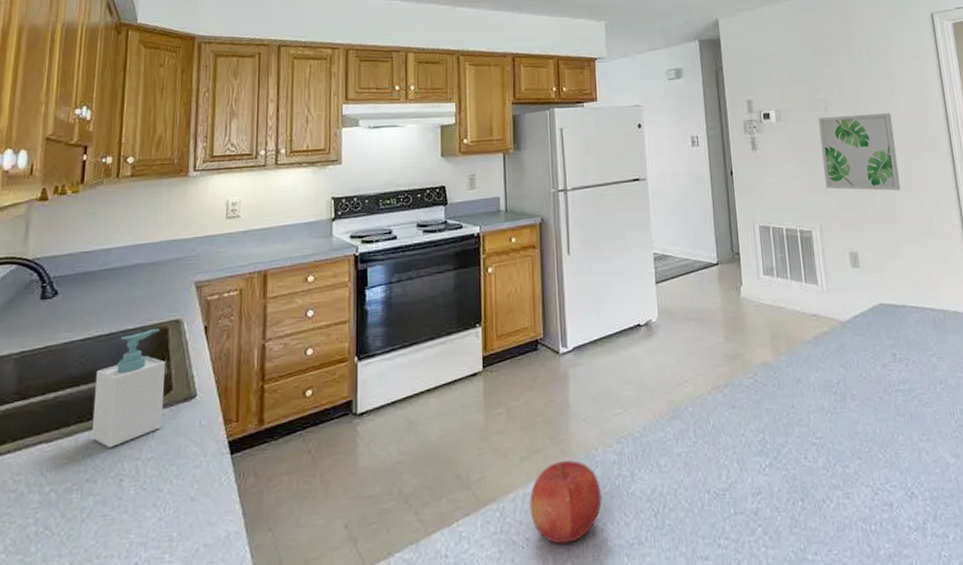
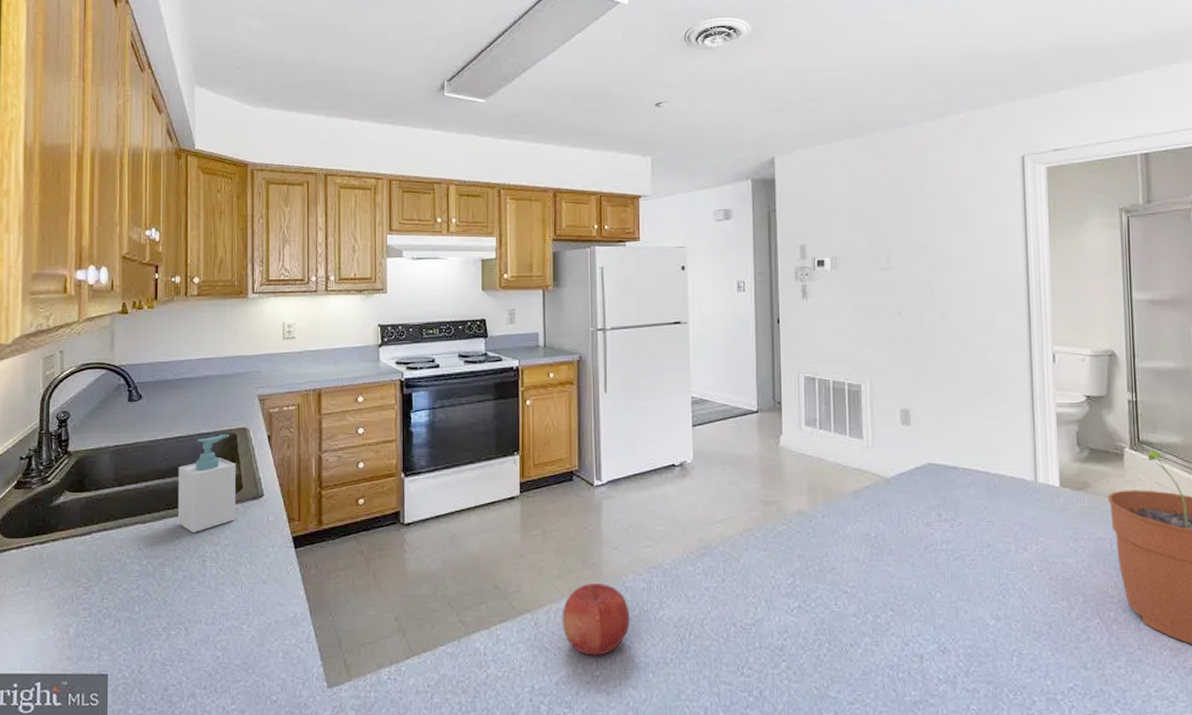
wall art: present [818,113,901,191] -> none [878,265,965,348]

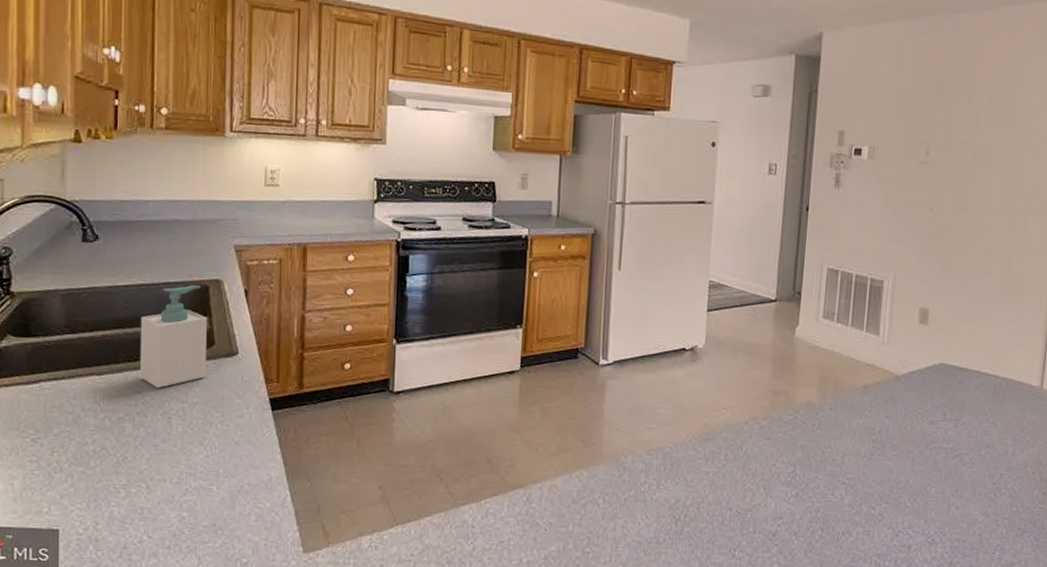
fruit: present [562,584,631,656] -> none [555,462,627,533]

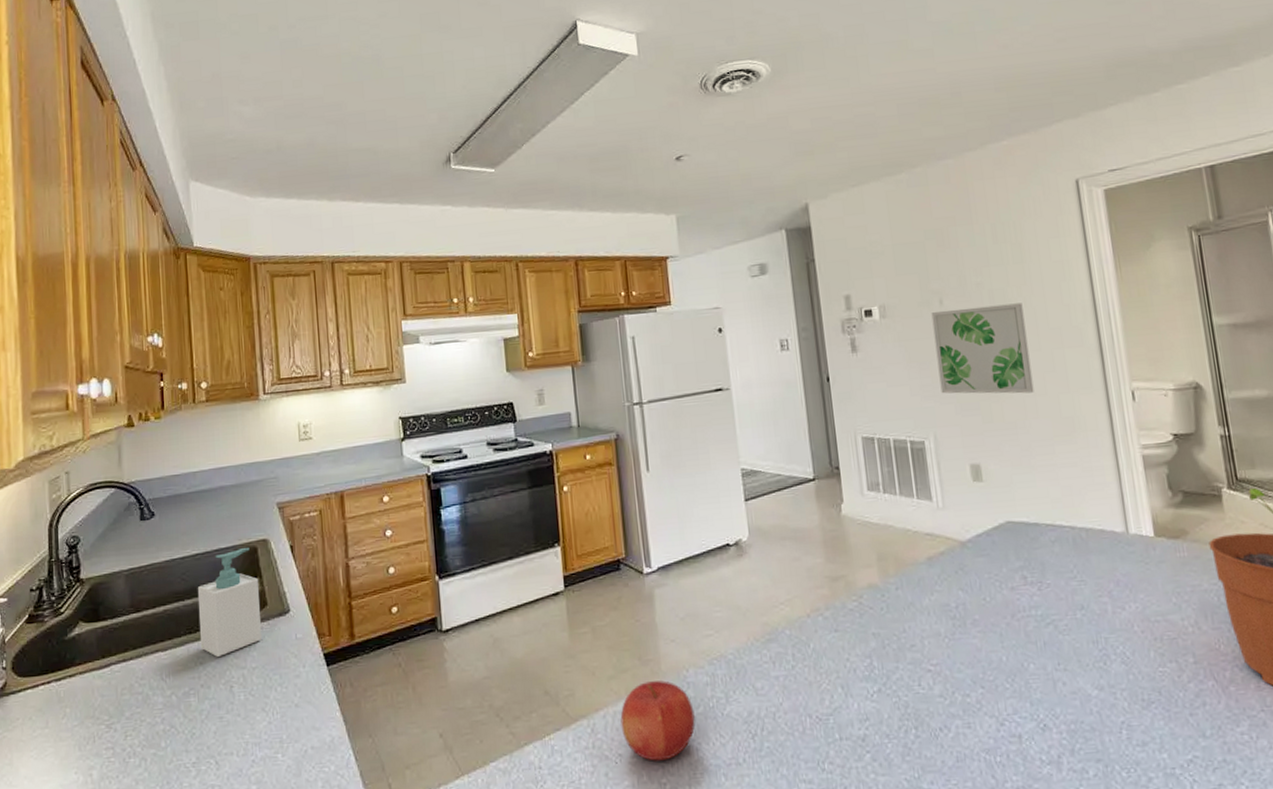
fruit: none [555,462,627,533] -> present [620,680,696,761]
wall art: none [909,161,1001,251] -> present [931,303,1034,394]

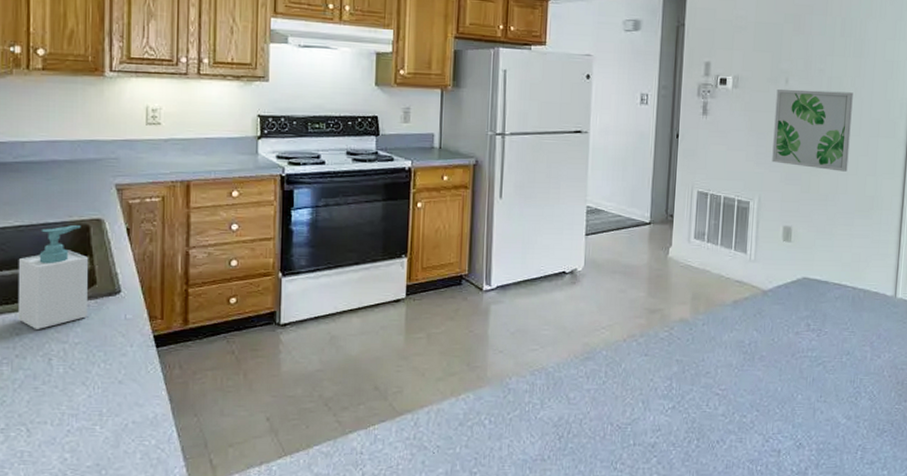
fruit: present [620,680,696,761] -> none [442,385,512,453]

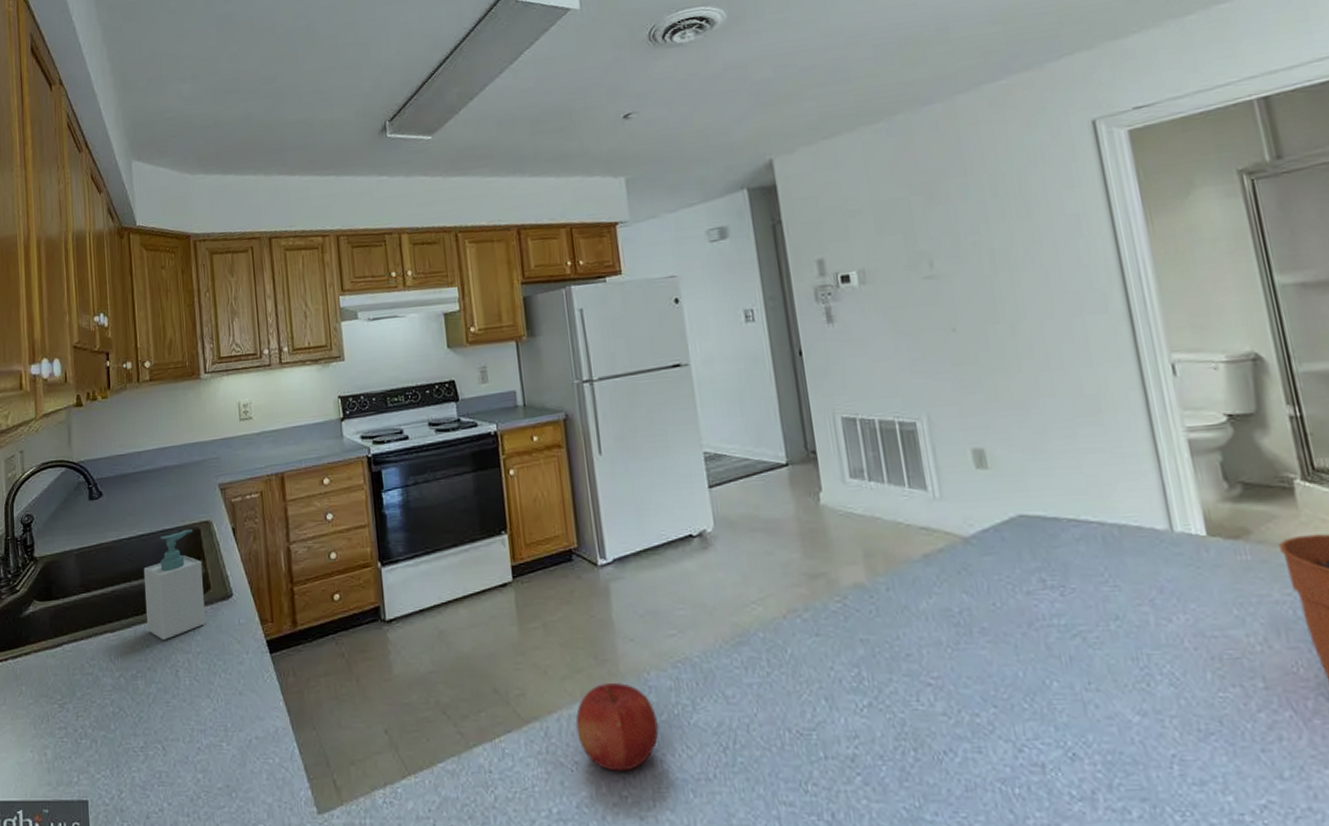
fruit: none [442,385,512,453] -> present [575,683,659,771]
wall art: present [772,89,853,172] -> none [920,263,1048,369]

